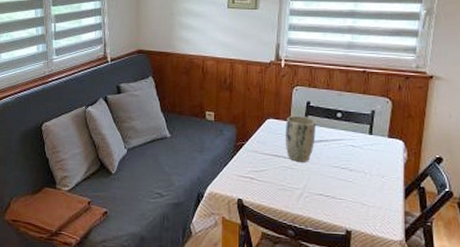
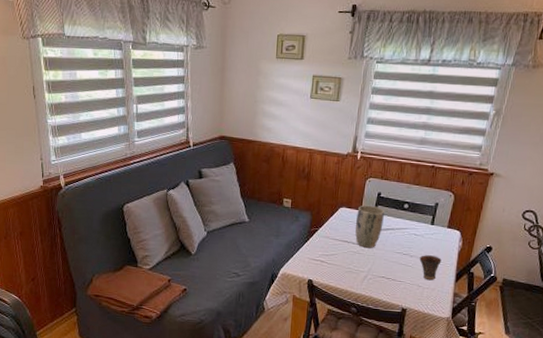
cup: none [360,168,386,198] -> present [419,255,442,281]

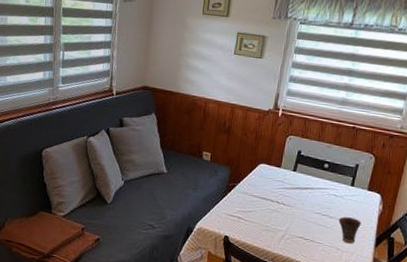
plant pot: present [355,205,384,248] -> none [274,162,304,207]

